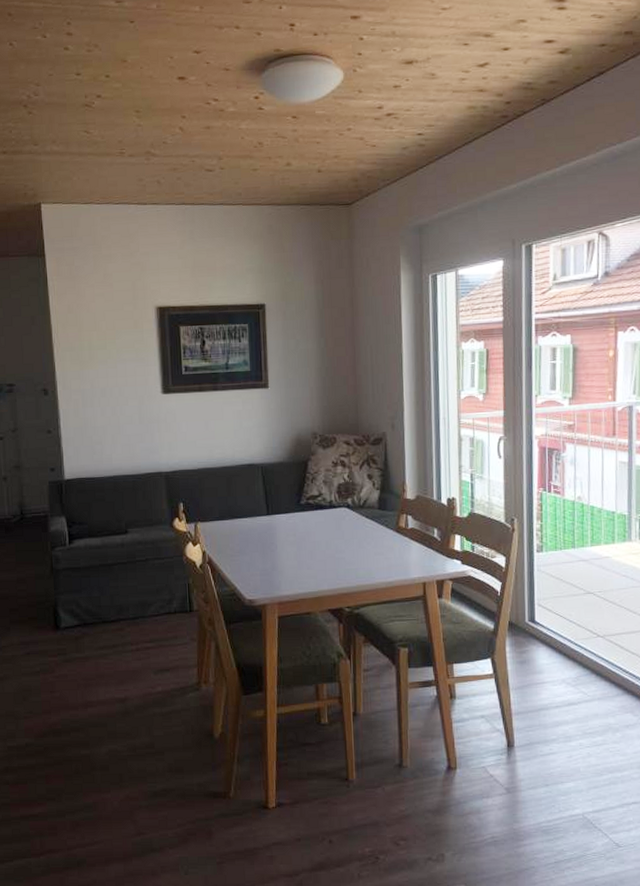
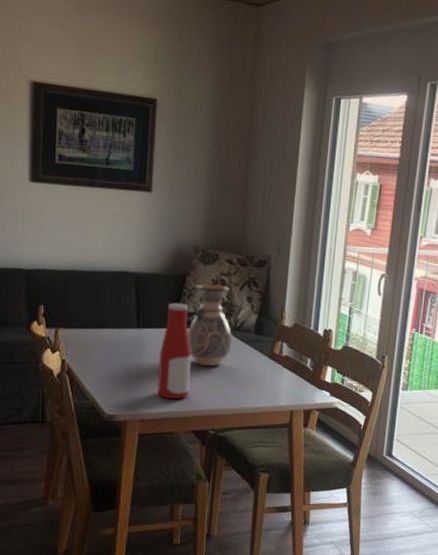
bottle: none [290,487,322,581] -> present [157,302,192,400]
vase: none [314,466,358,546] -> present [187,284,233,367]

